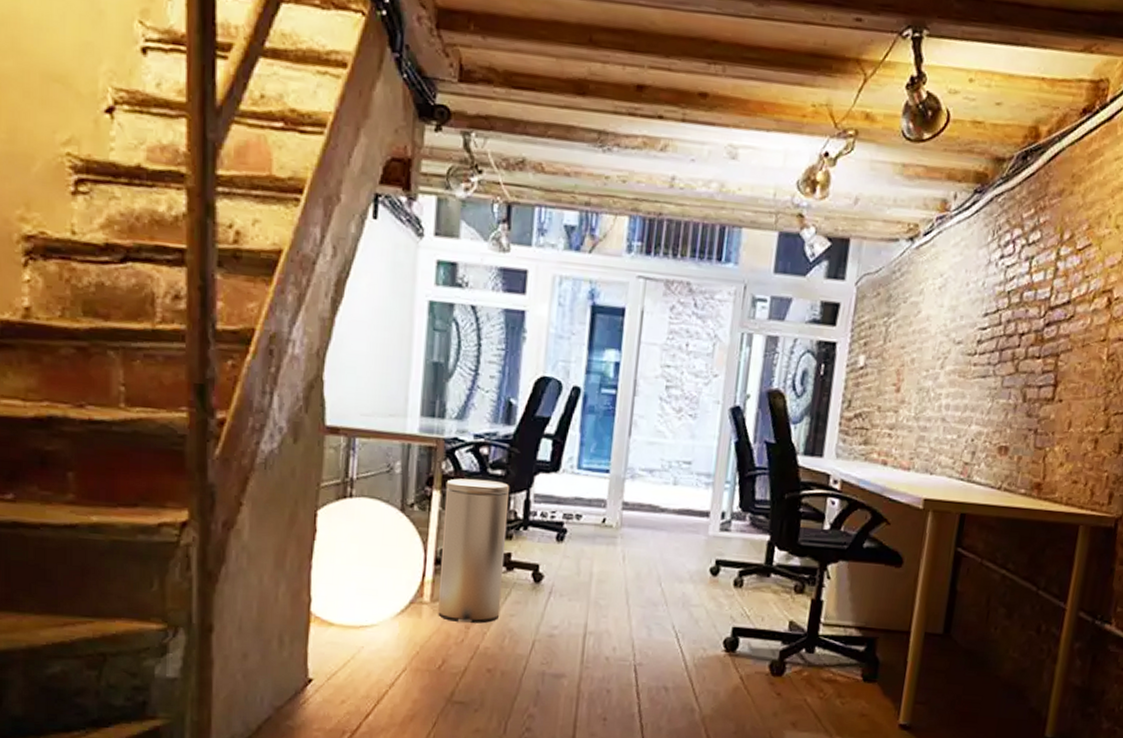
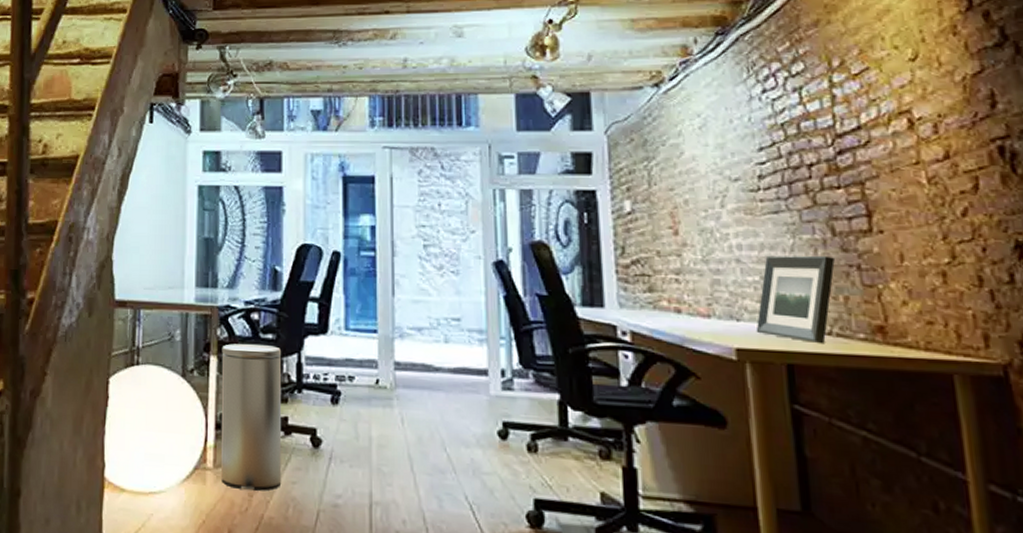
picture frame: none [943,416,1019,498] -> present [756,255,835,345]

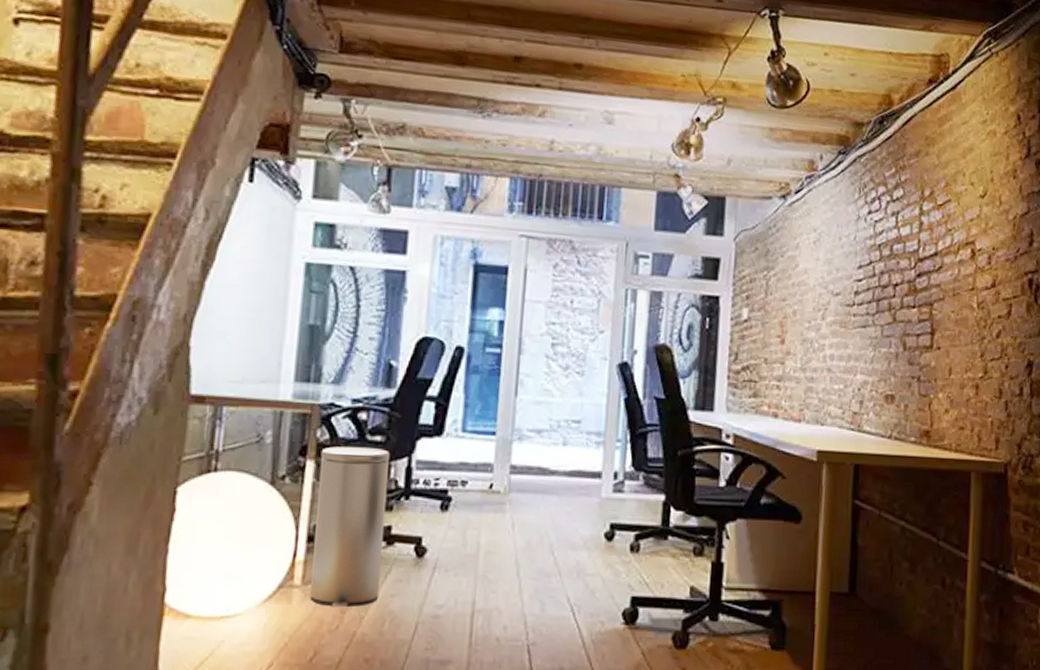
picture frame: present [756,255,835,345] -> none [835,366,902,447]

